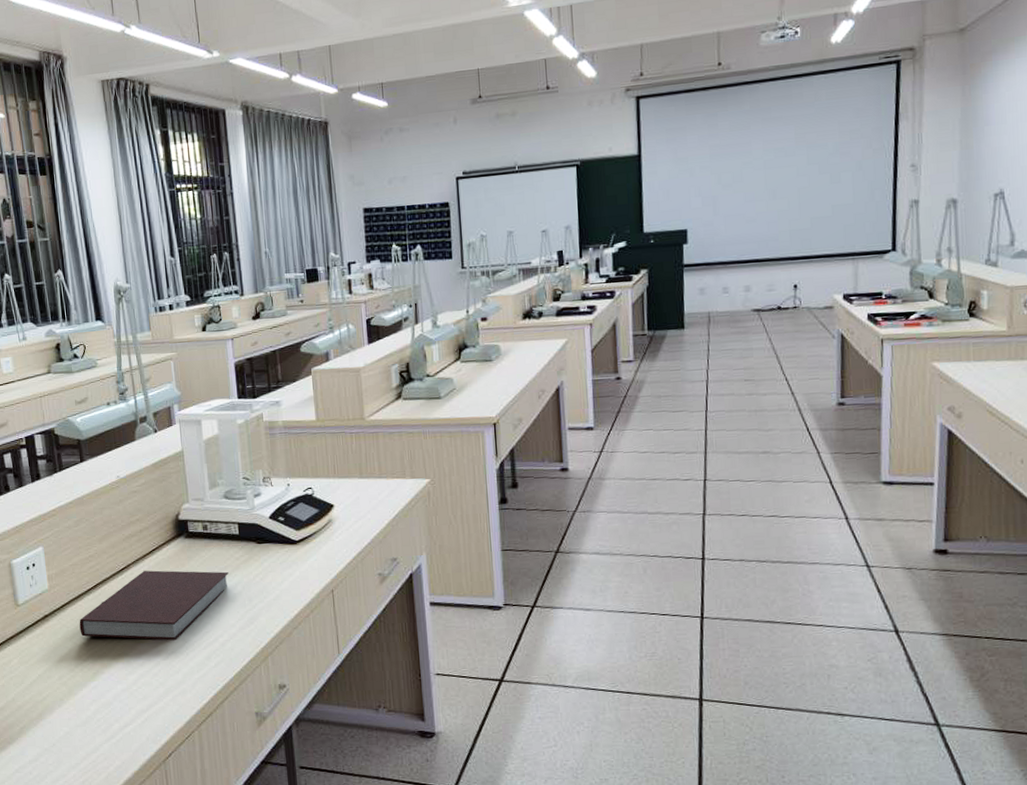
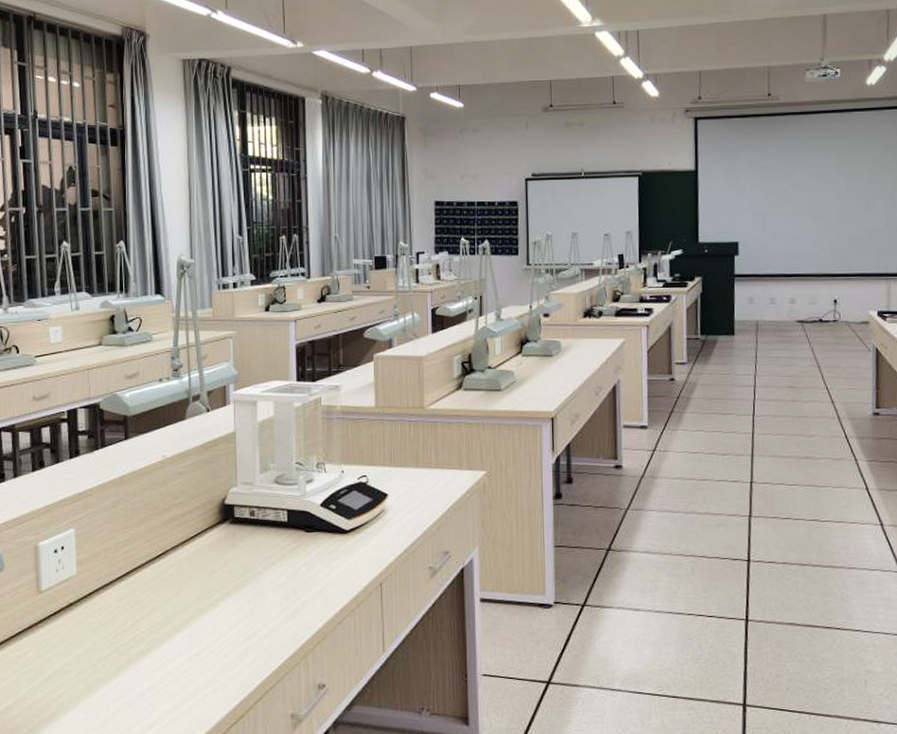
notebook: present [79,570,229,640] -> none [107,557,273,633]

